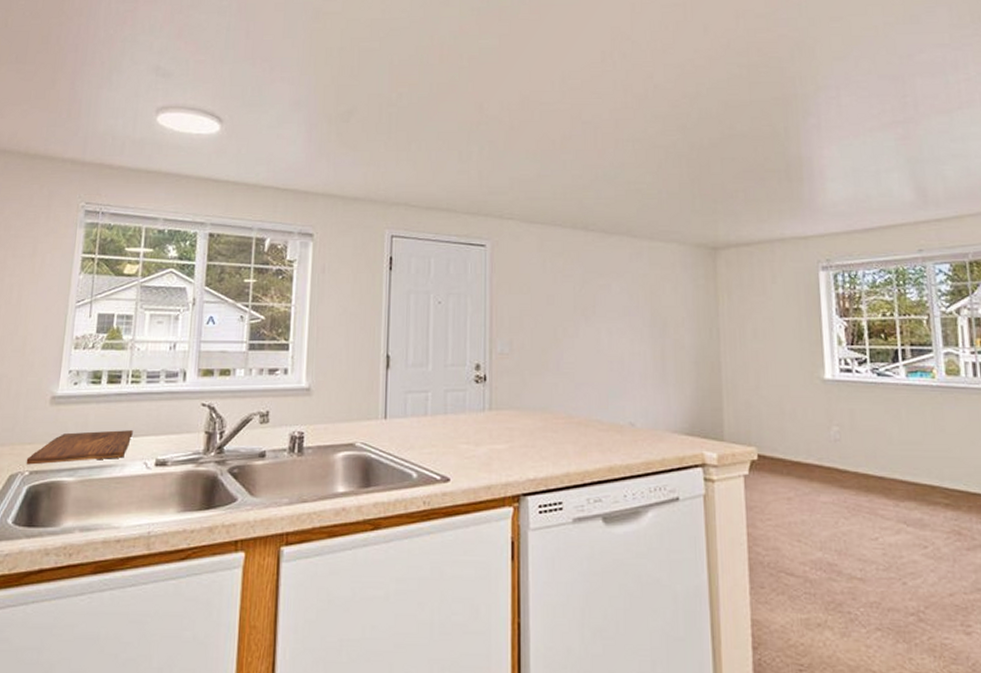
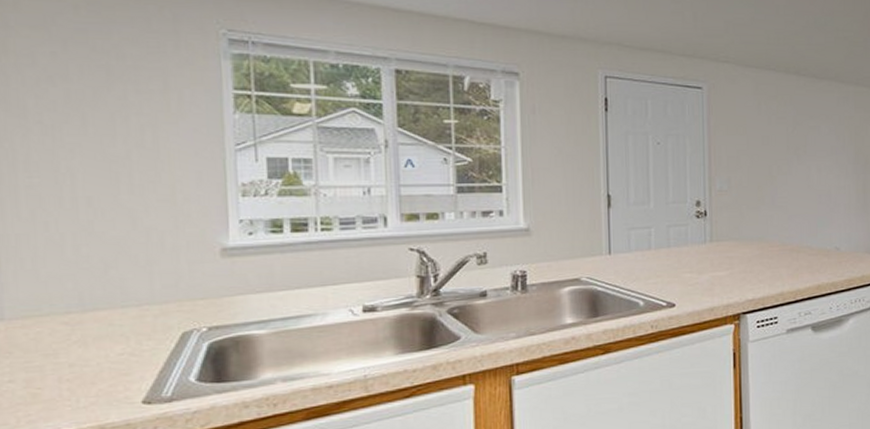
cutting board: present [26,430,133,465] -> none [201,279,331,321]

